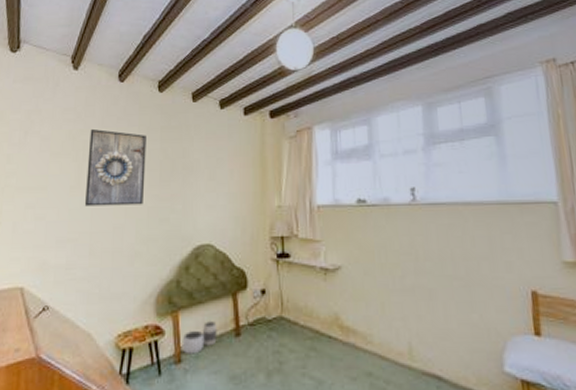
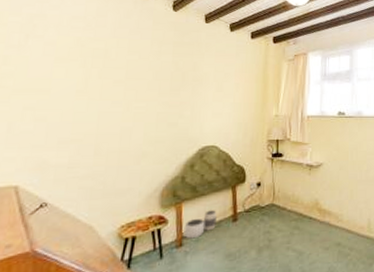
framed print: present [84,128,146,206] -> none [91,38,159,110]

